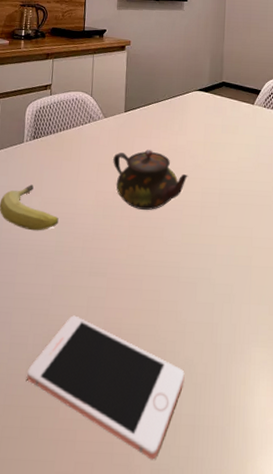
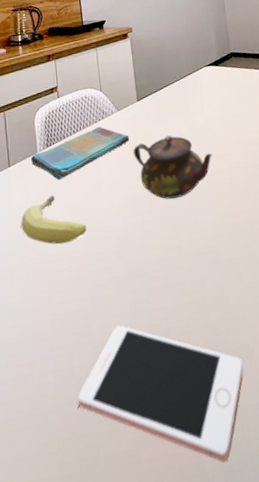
dish towel: none [16,129,112,172] -> present [30,126,130,181]

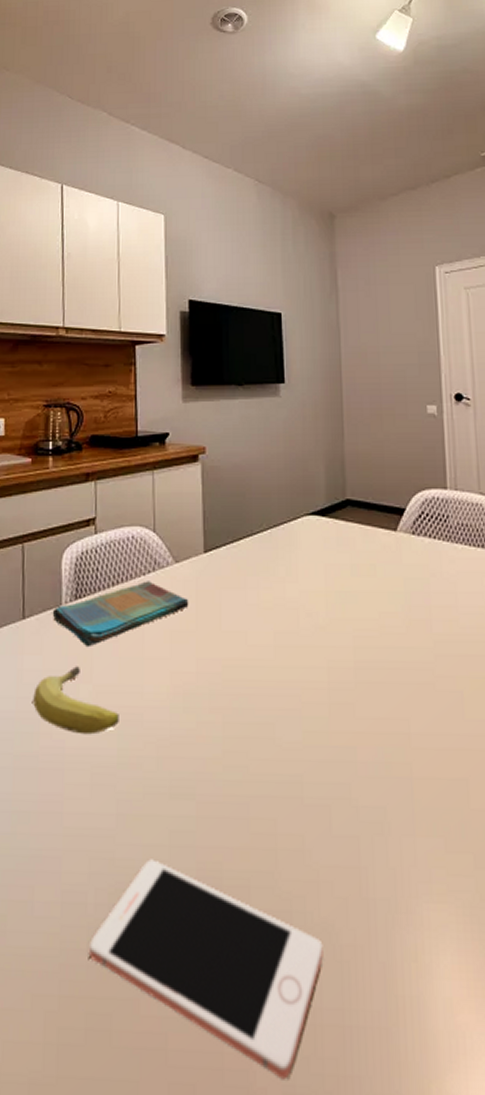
teapot: present [133,135,213,199] -> none [192,607,307,697]

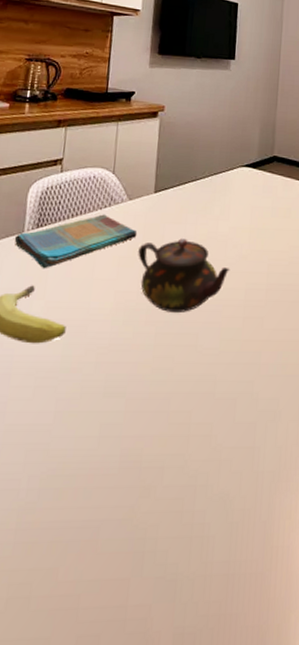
cell phone: present [90,859,324,1080] -> none [17,448,219,623]
teapot: none [192,607,307,697] -> present [138,238,231,312]

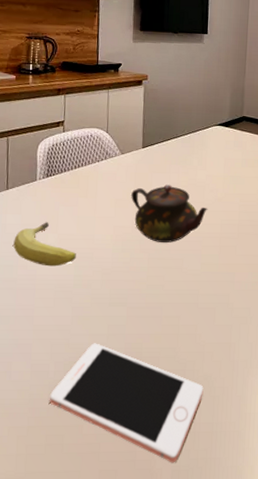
dish towel: present [14,214,138,269] -> none [29,166,130,210]
cell phone: none [17,448,219,623] -> present [50,343,204,463]

